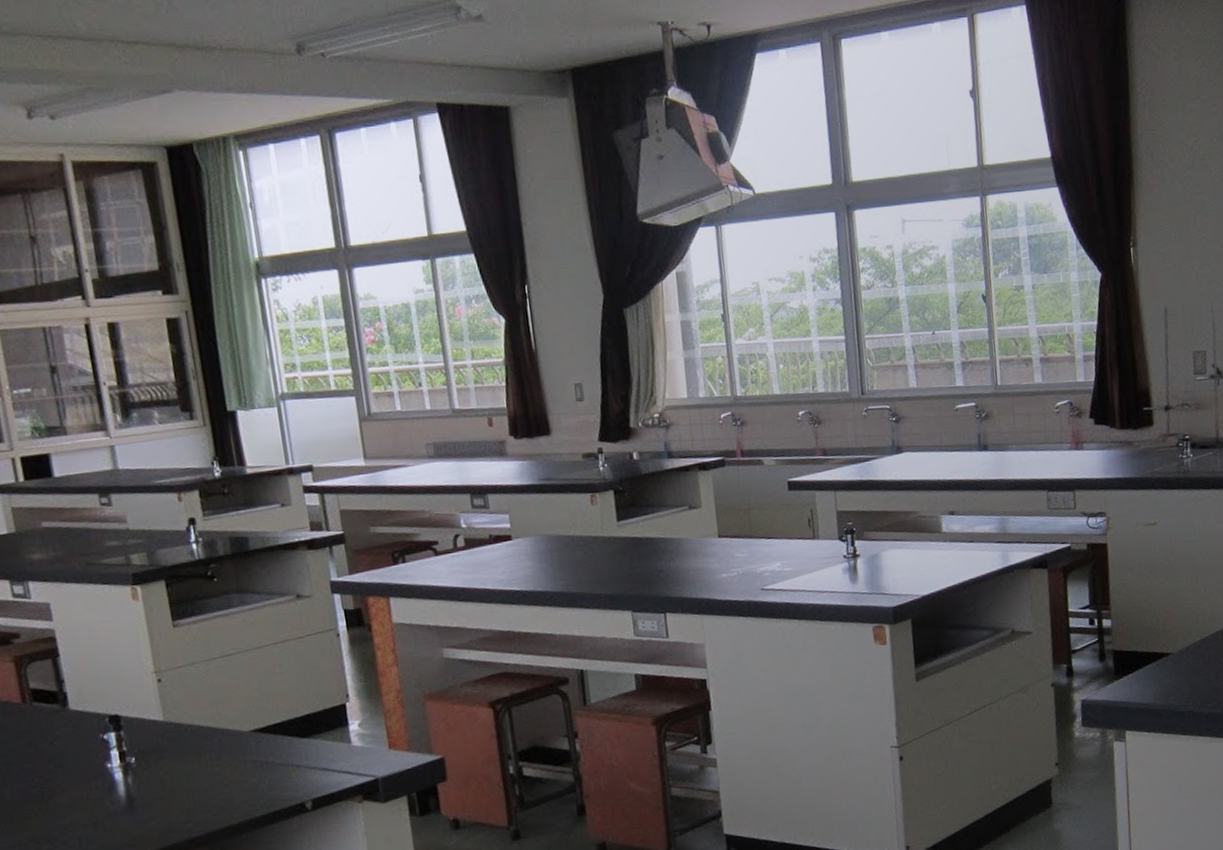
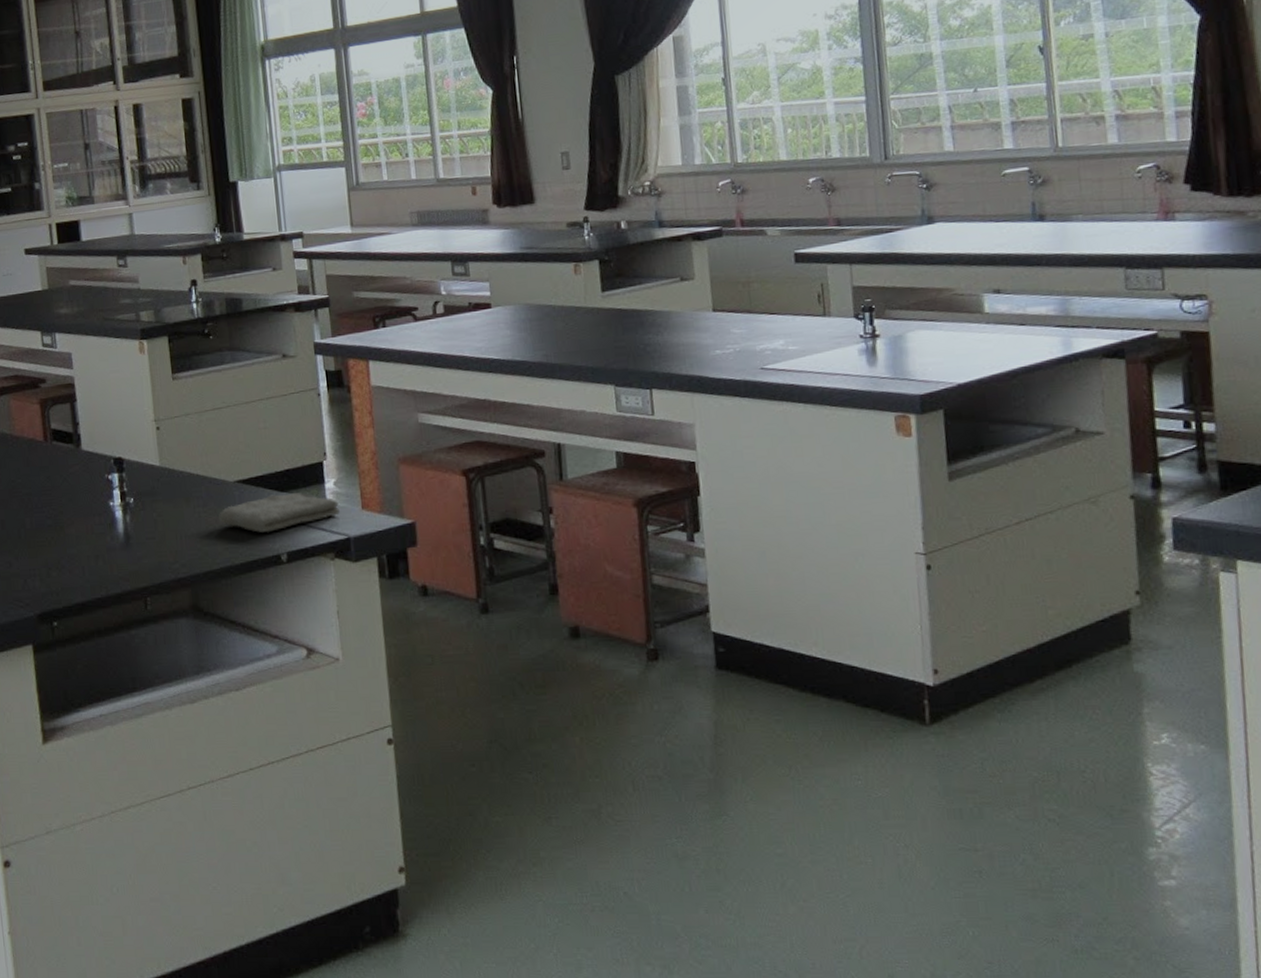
washcloth: none [233,736,366,782] -> present [218,492,340,533]

